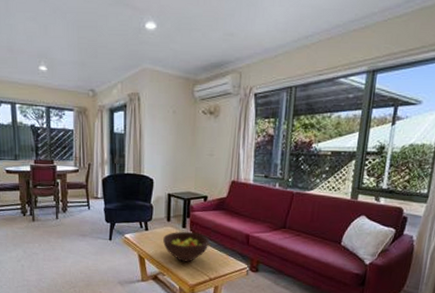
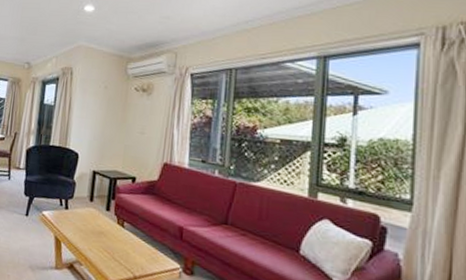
fruit bowl: present [163,231,210,262] -> none [83,214,136,253]

